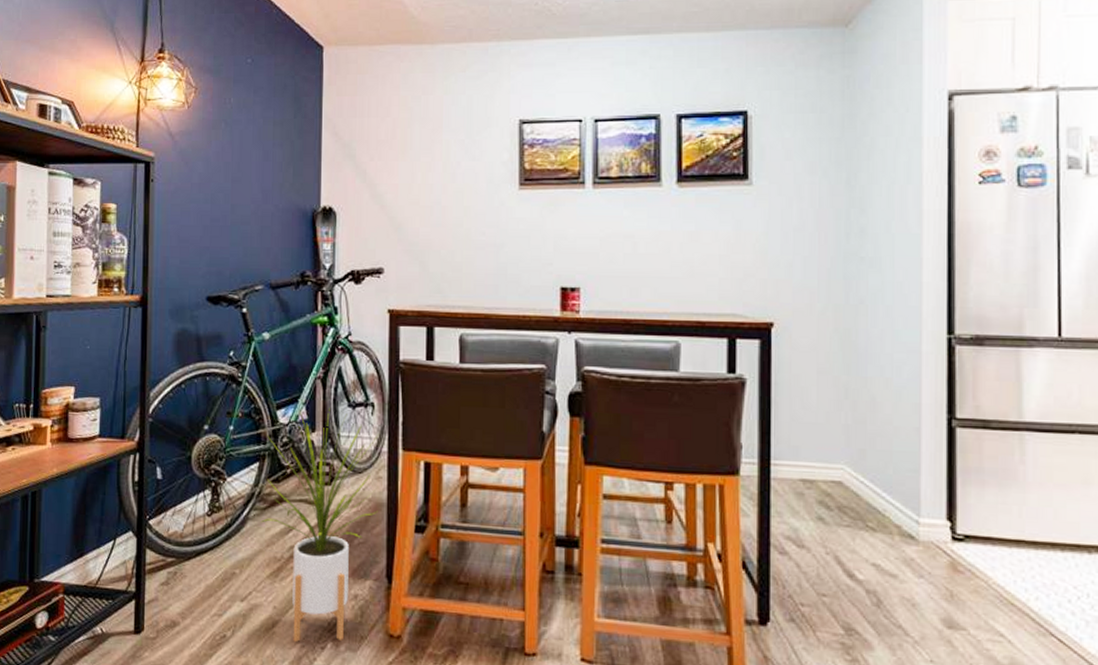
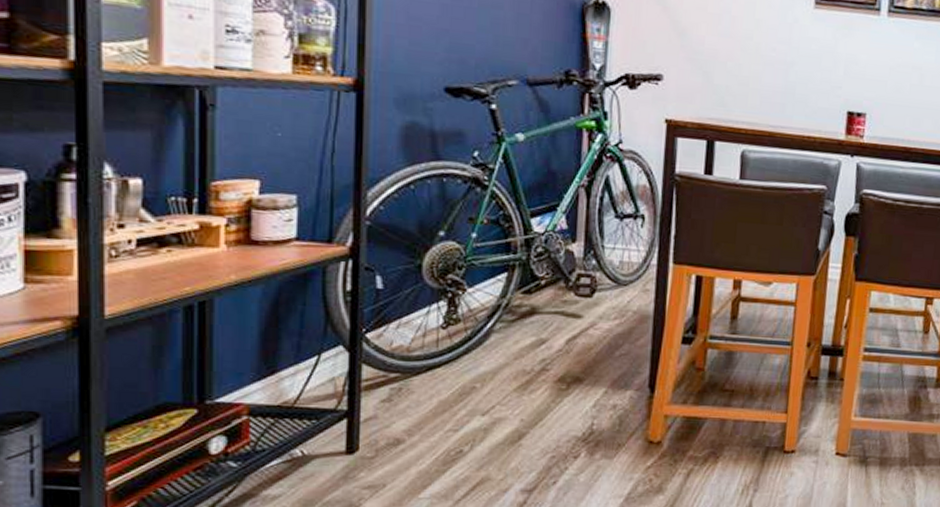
house plant: present [261,407,379,643] -> none [509,218,649,454]

